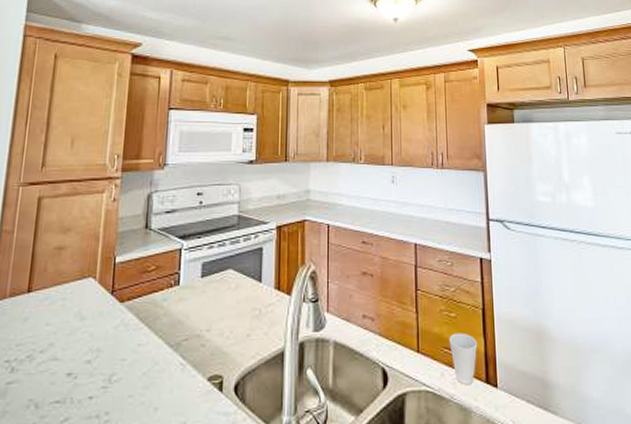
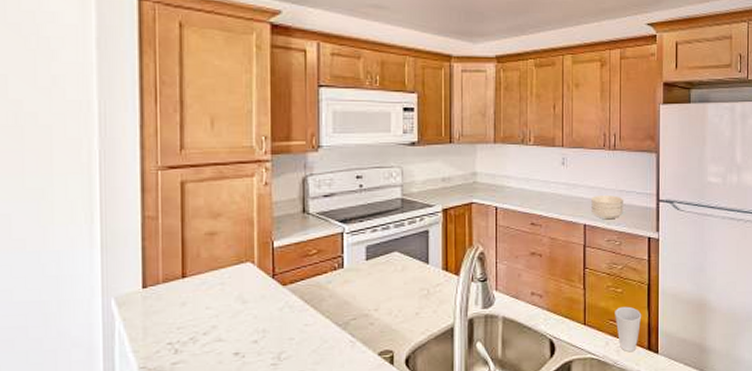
bowl: none [420,214,455,239] -> present [590,195,624,220]

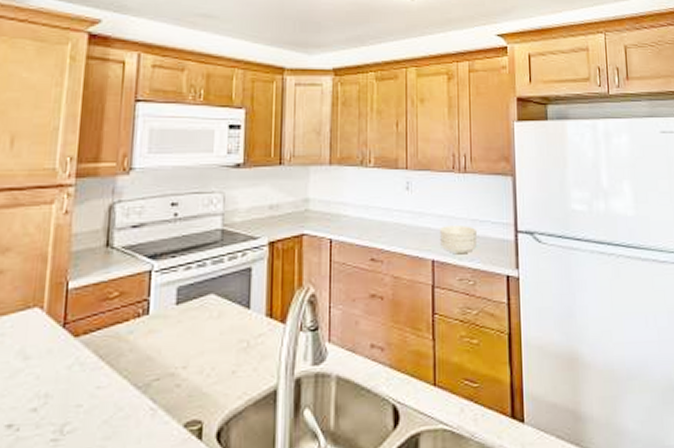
cup: present [615,306,642,352] -> none [470,361,503,422]

